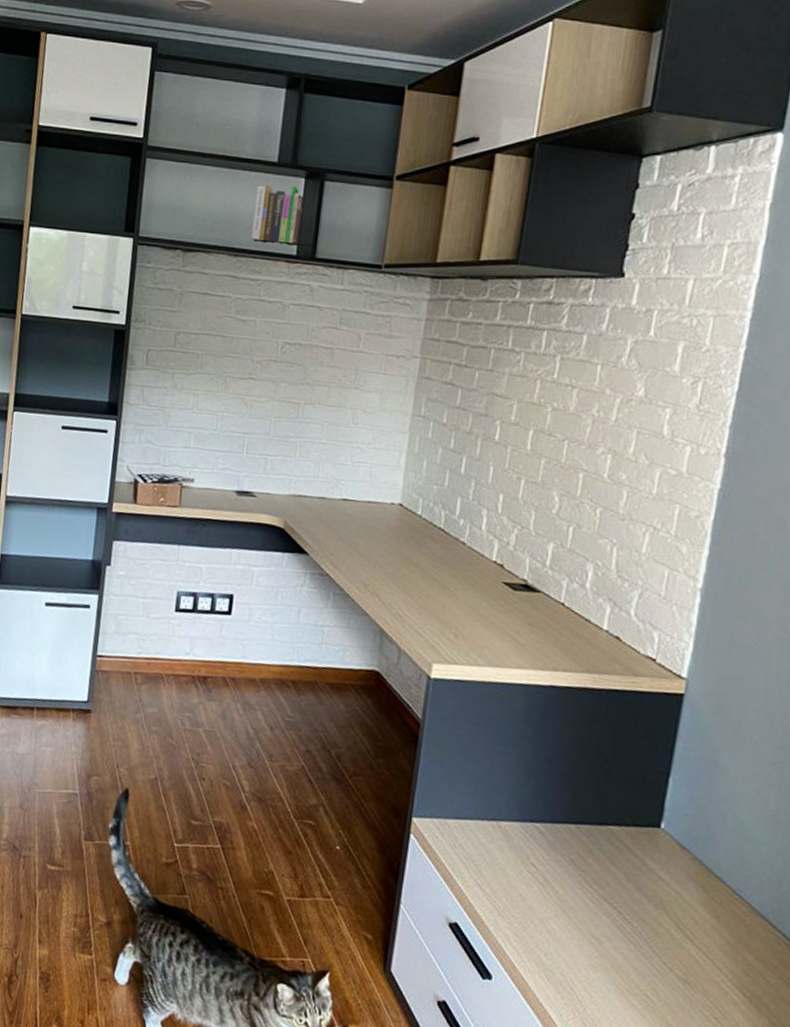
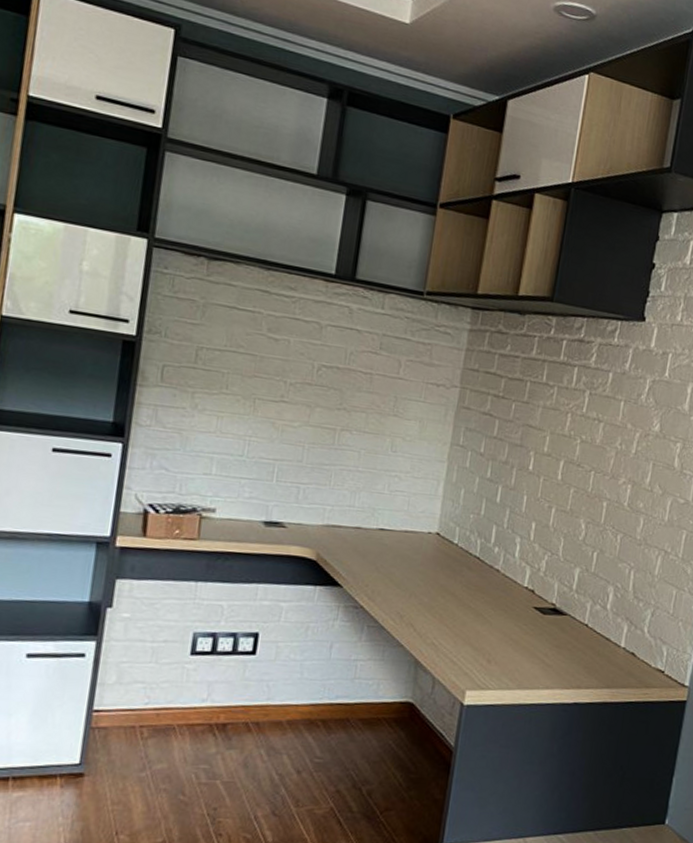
books: present [251,184,305,246] -> none [286,196,346,265]

